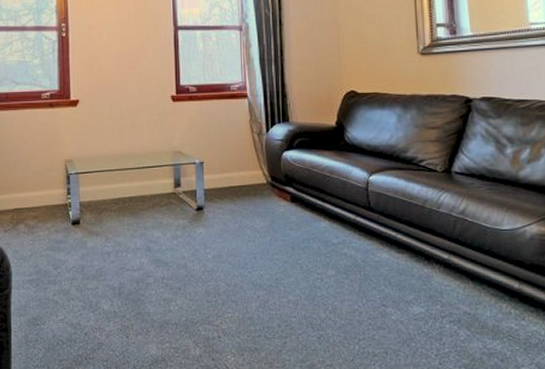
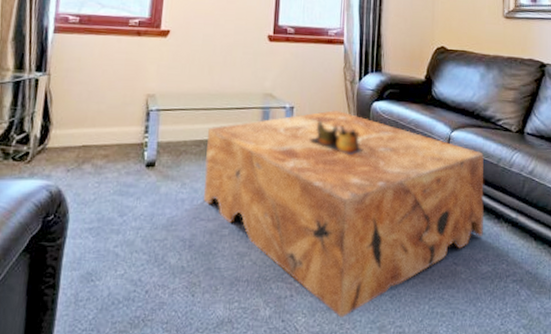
coffee table: none [123,161,413,357] -> present [203,109,485,318]
decorative bowl: none [222,173,278,205] -> present [309,120,364,156]

